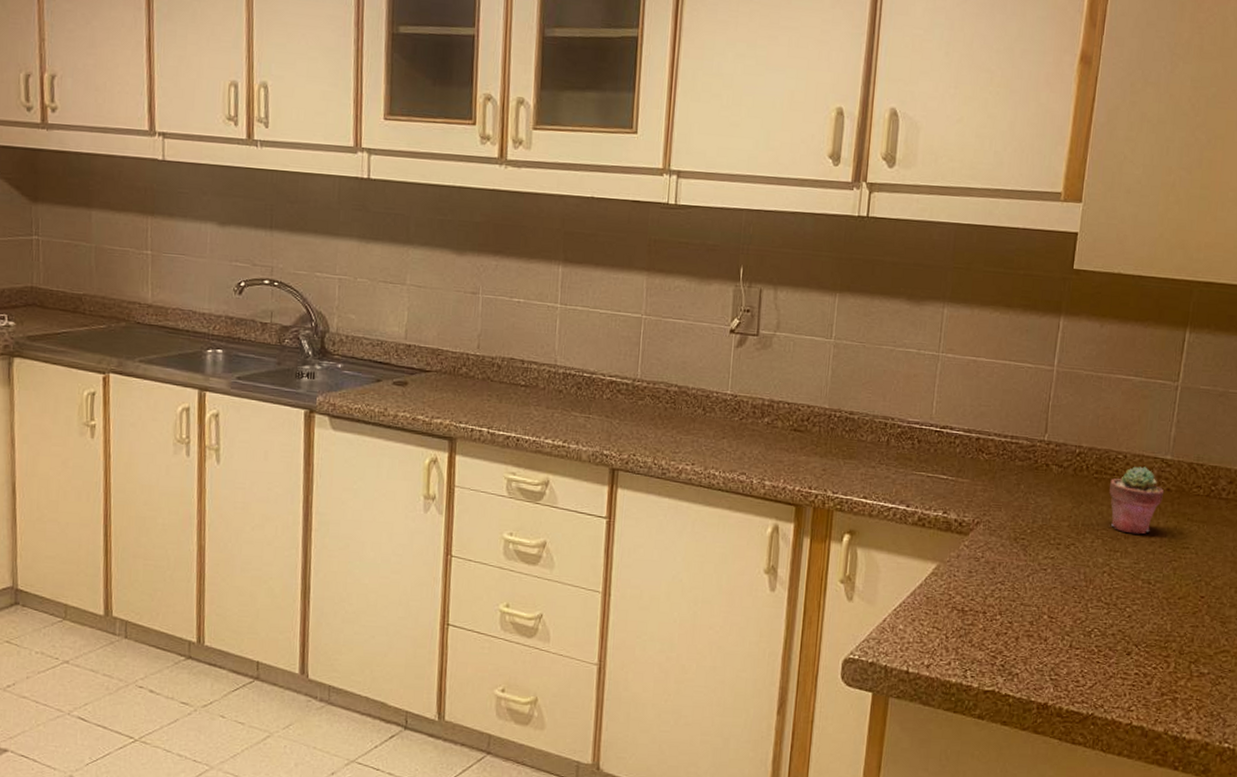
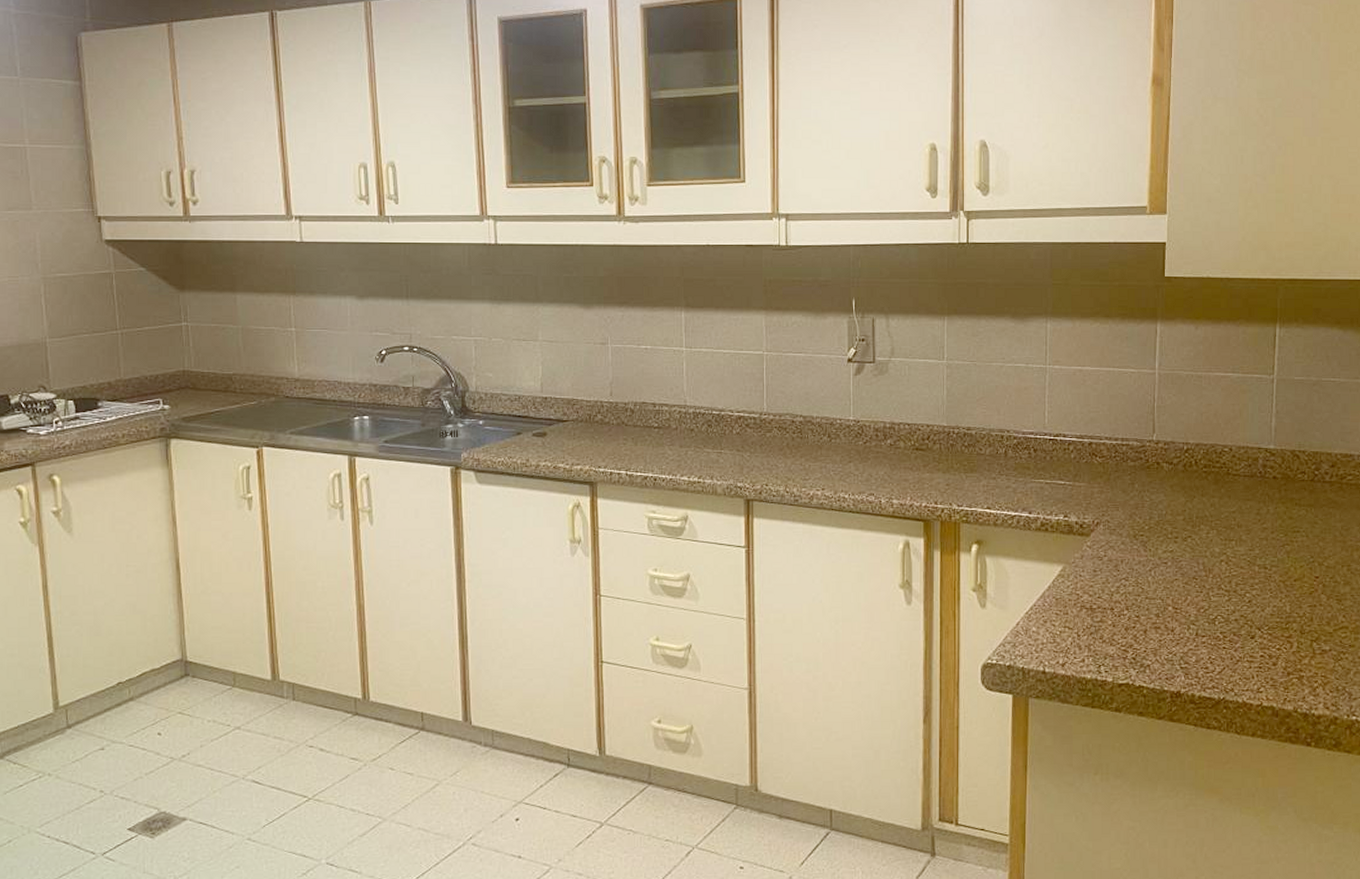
potted succulent: present [1109,466,1165,534] -> none [1219,458,1271,522]

